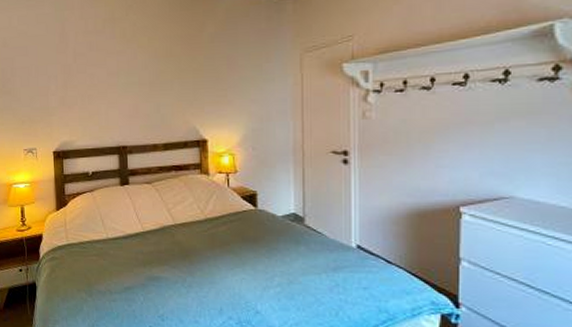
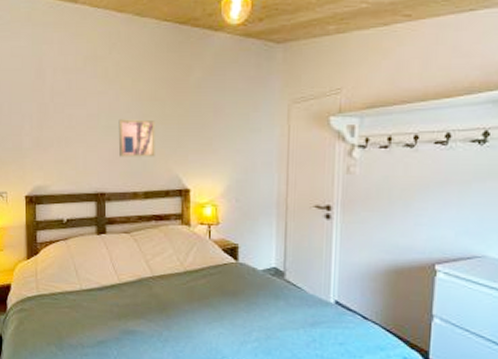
wall art: none [137,75,173,111] -> present [118,119,155,157]

